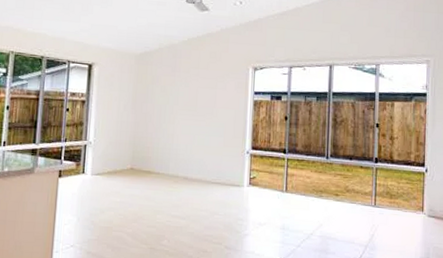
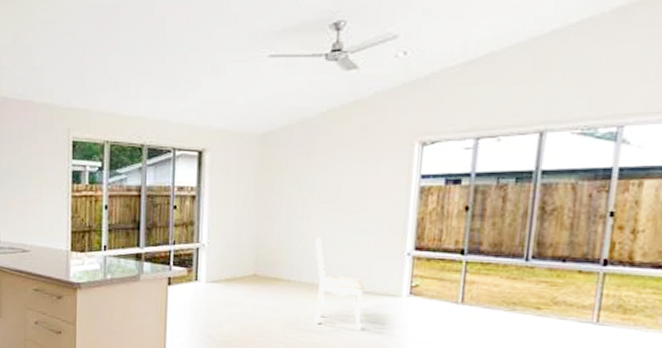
dining chair: none [179,138,216,215] -> present [314,237,365,331]

